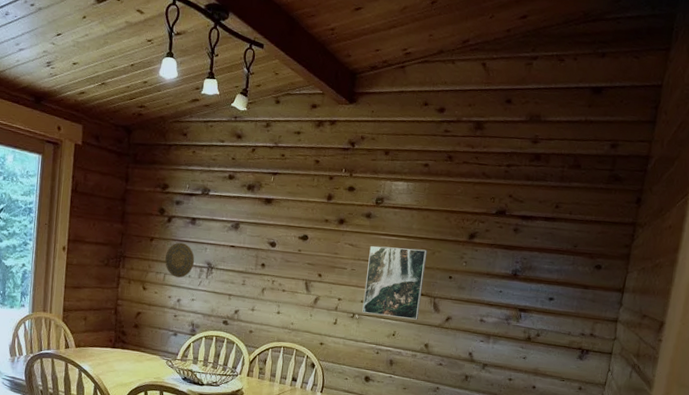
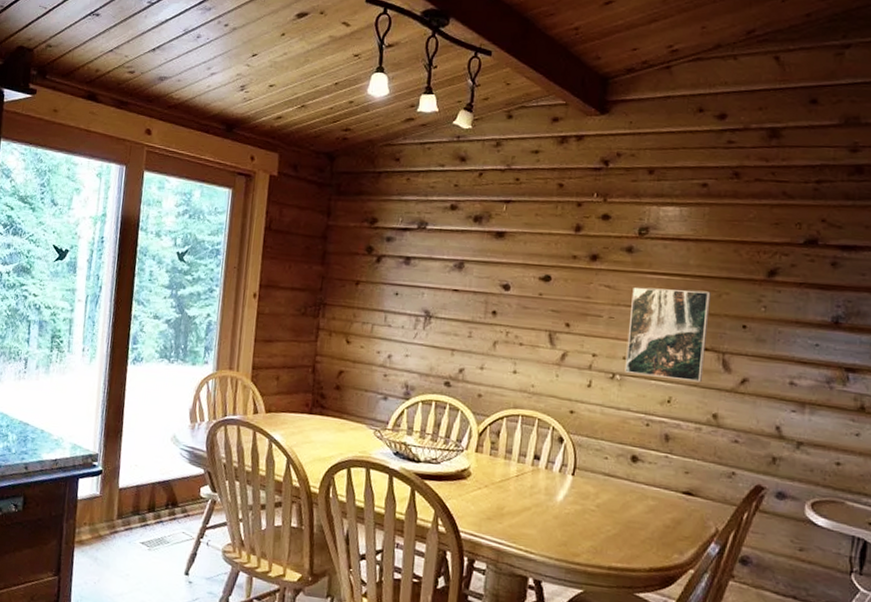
decorative plate: present [164,242,195,278] -> none [372,286,410,329]

